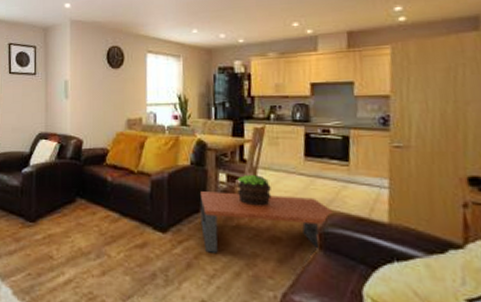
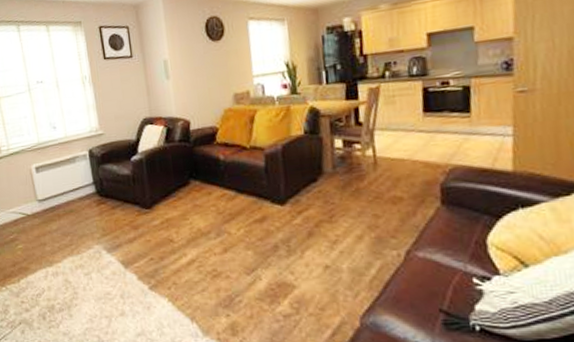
coffee table: present [200,191,337,253] -> none [317,153,459,220]
potted plant: present [237,175,272,206] -> none [353,137,391,169]

